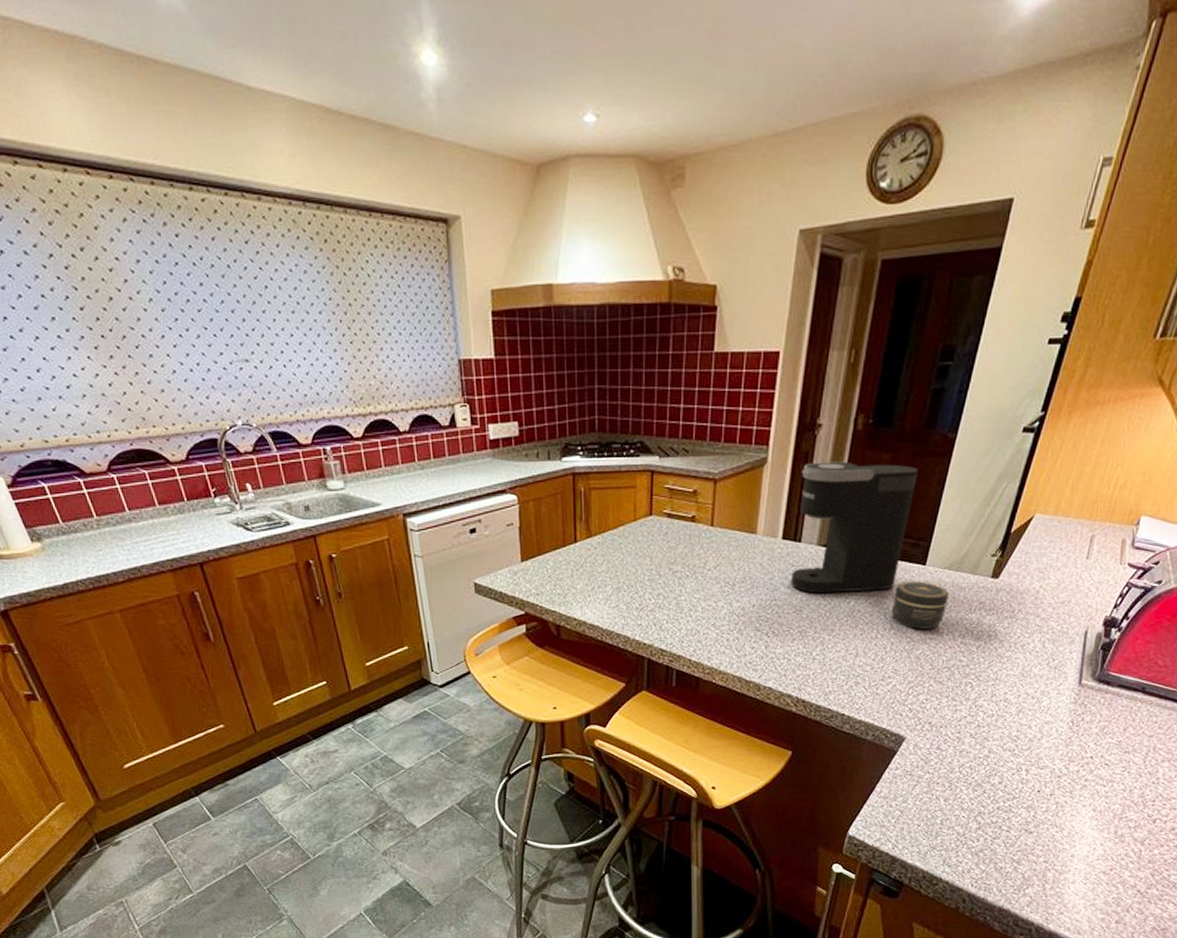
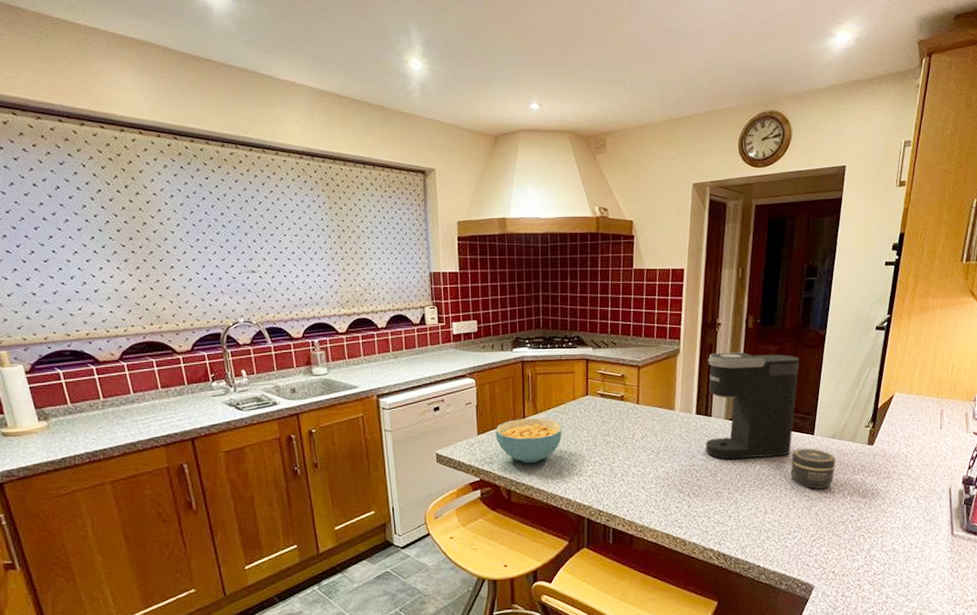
cereal bowl: none [542,542,621,596] -> present [495,418,563,464]

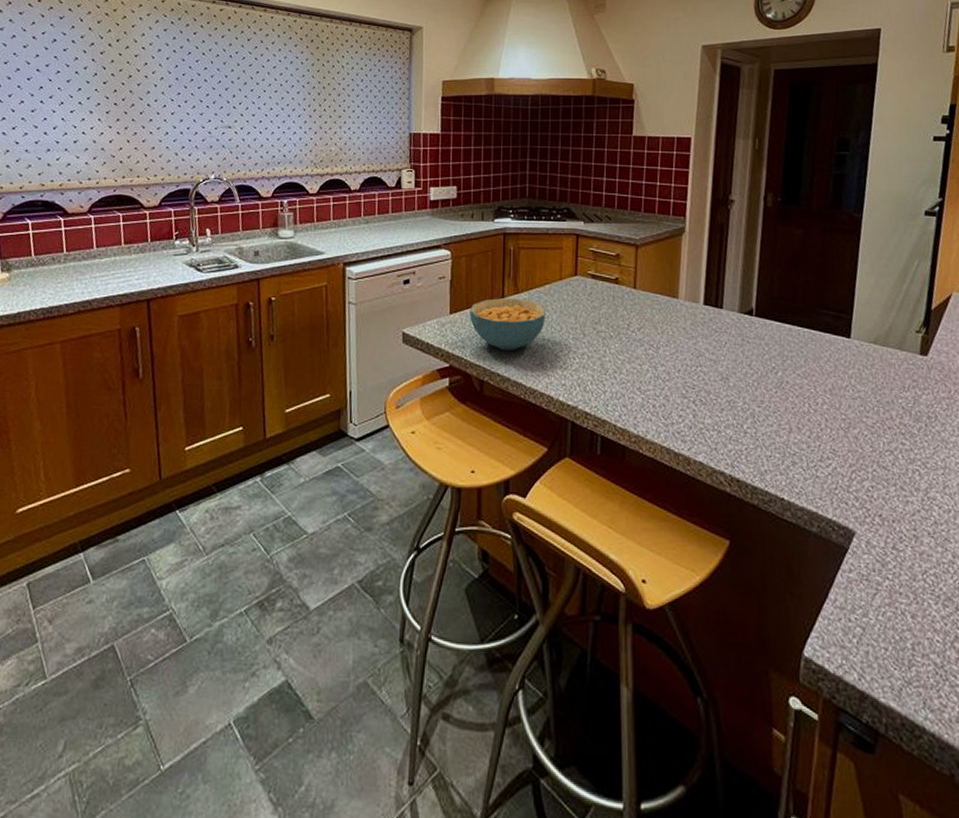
coffee maker: present [705,352,800,460] -> none [715,233,830,362]
jar: present [790,448,836,489] -> none [821,354,879,406]

